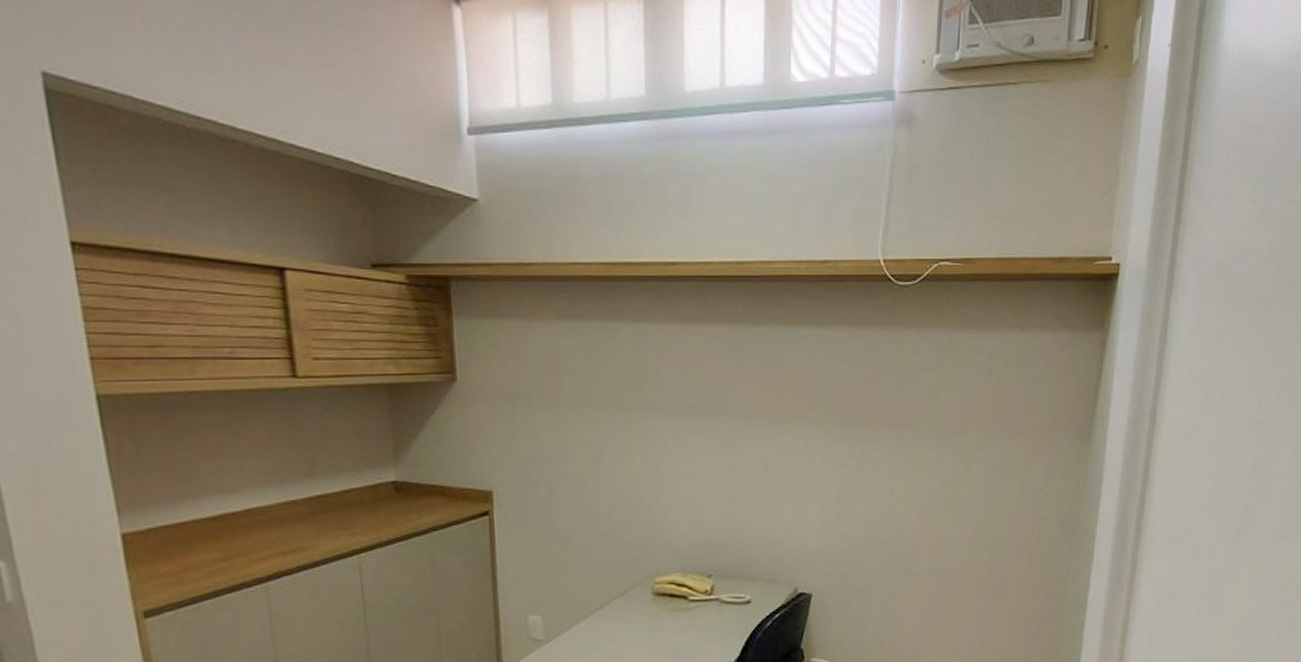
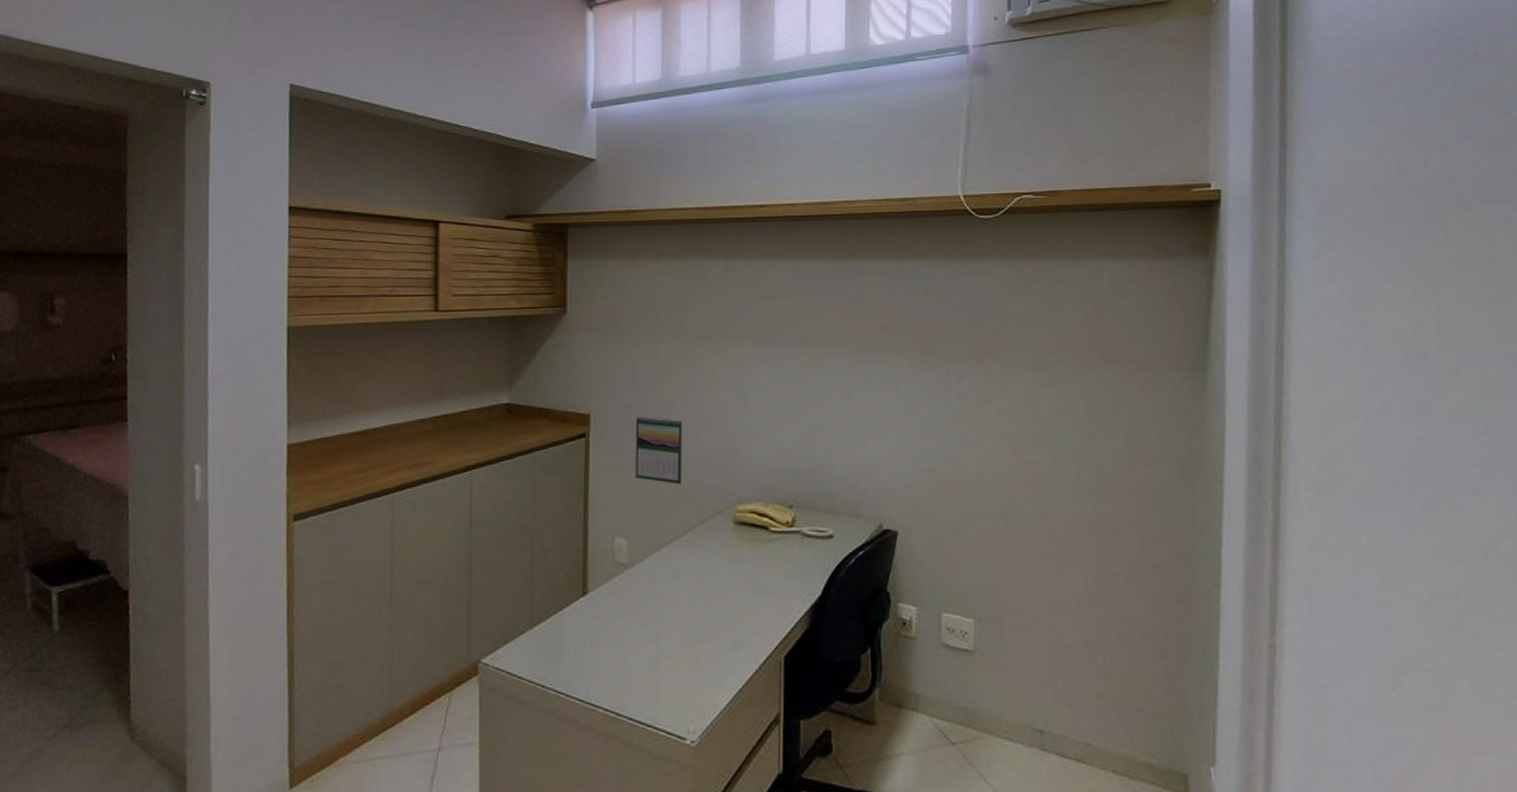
calendar: none [543,491,597,560] -> present [635,415,683,485]

